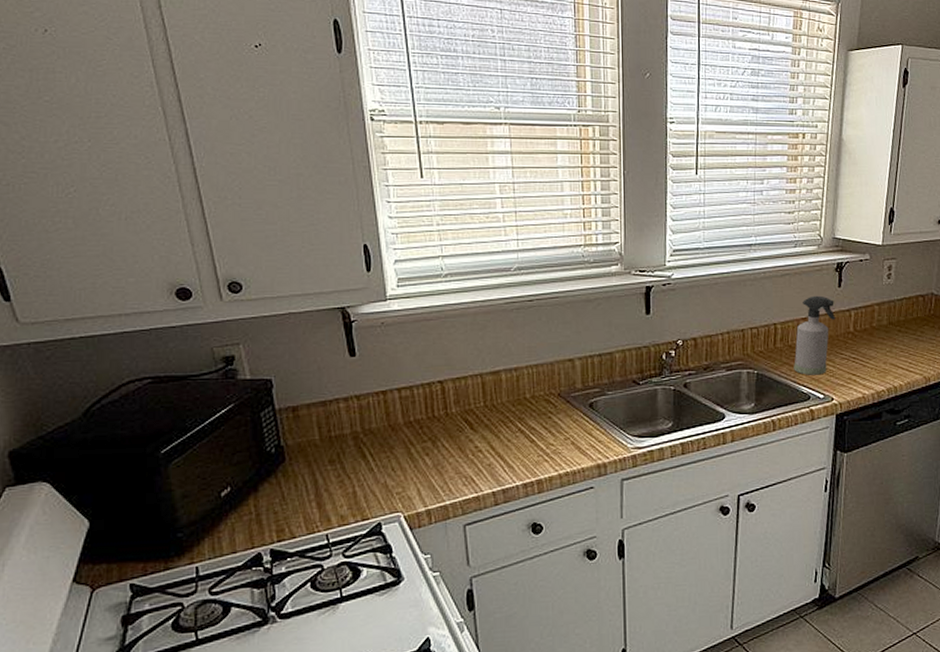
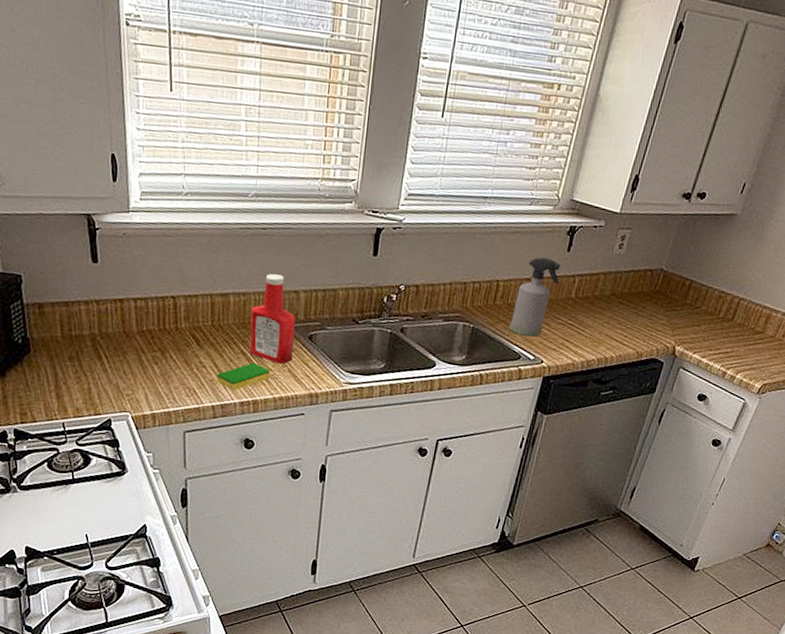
dish sponge: none [495,440,552,472] -> present [216,363,270,390]
ketchup bottle: none [526,345,575,437] -> present [249,274,296,364]

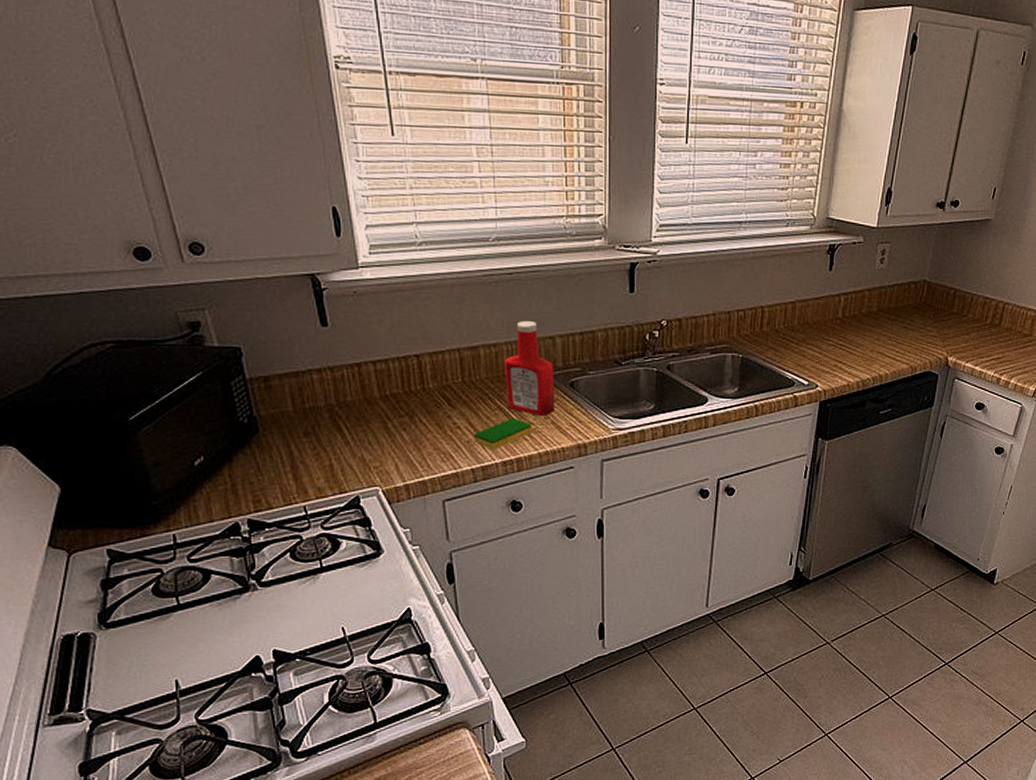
spray bottle: present [509,257,561,337] -> none [779,278,825,361]

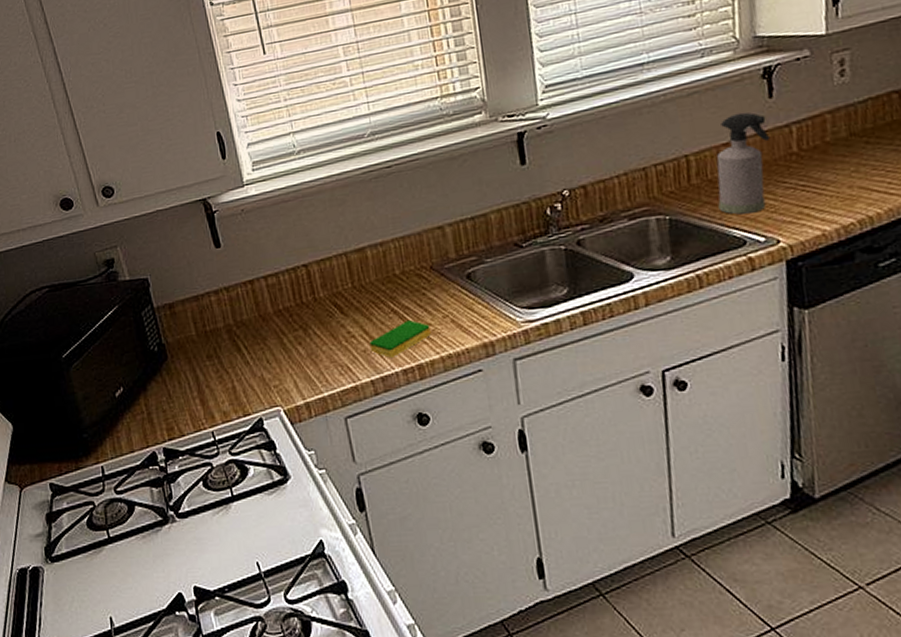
ketchup bottle: present [505,321,555,415] -> none [393,213,453,315]
spray bottle: none [779,278,825,361] -> present [716,112,771,215]

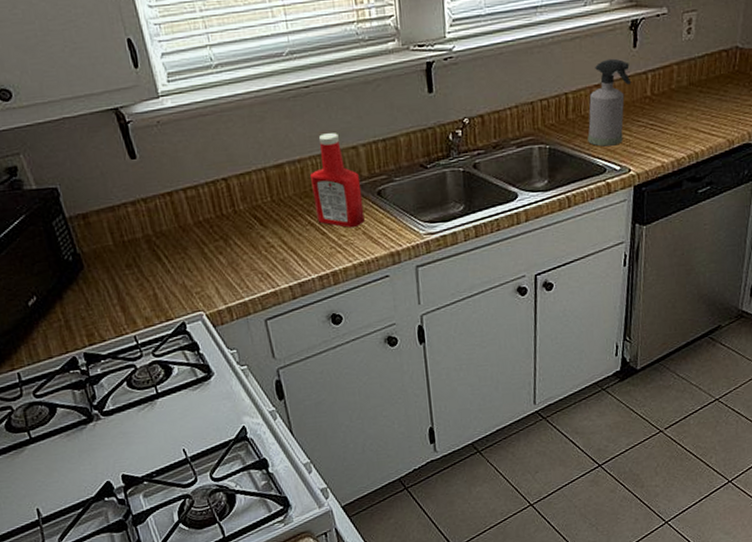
dish sponge: present [369,320,431,358] -> none [288,232,345,266]
ketchup bottle: none [393,213,453,315] -> present [310,133,365,228]

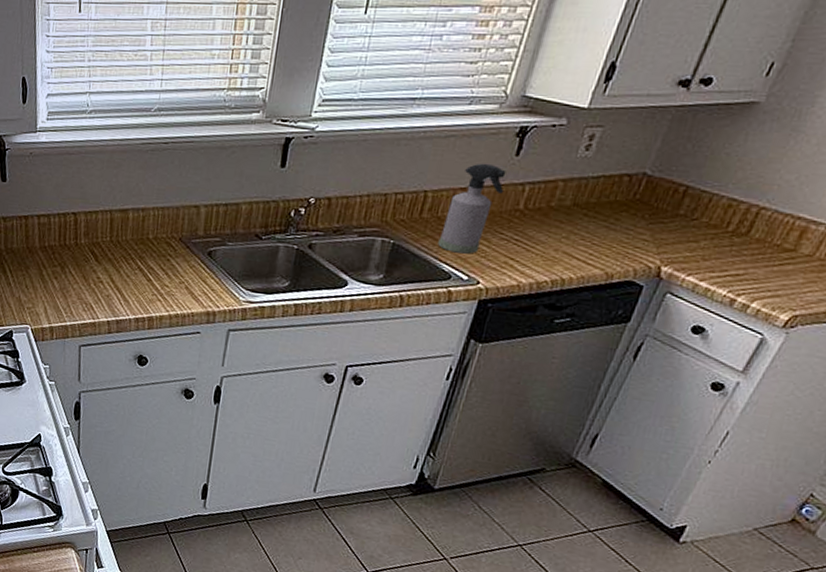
ketchup bottle: present [310,133,365,228] -> none [146,189,195,280]

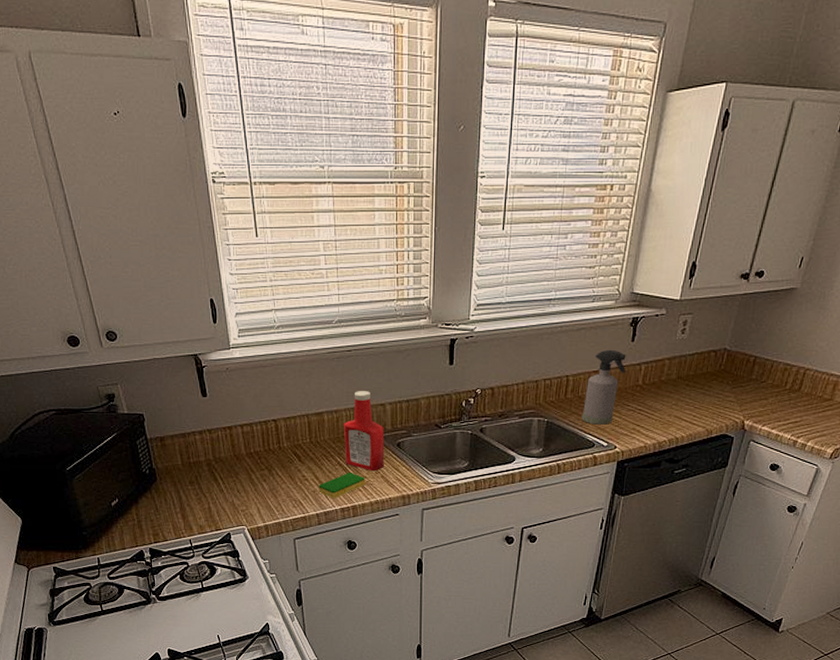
dish sponge: none [113,279,167,306] -> present [318,473,365,498]
ketchup bottle: none [146,189,195,280] -> present [344,391,384,471]

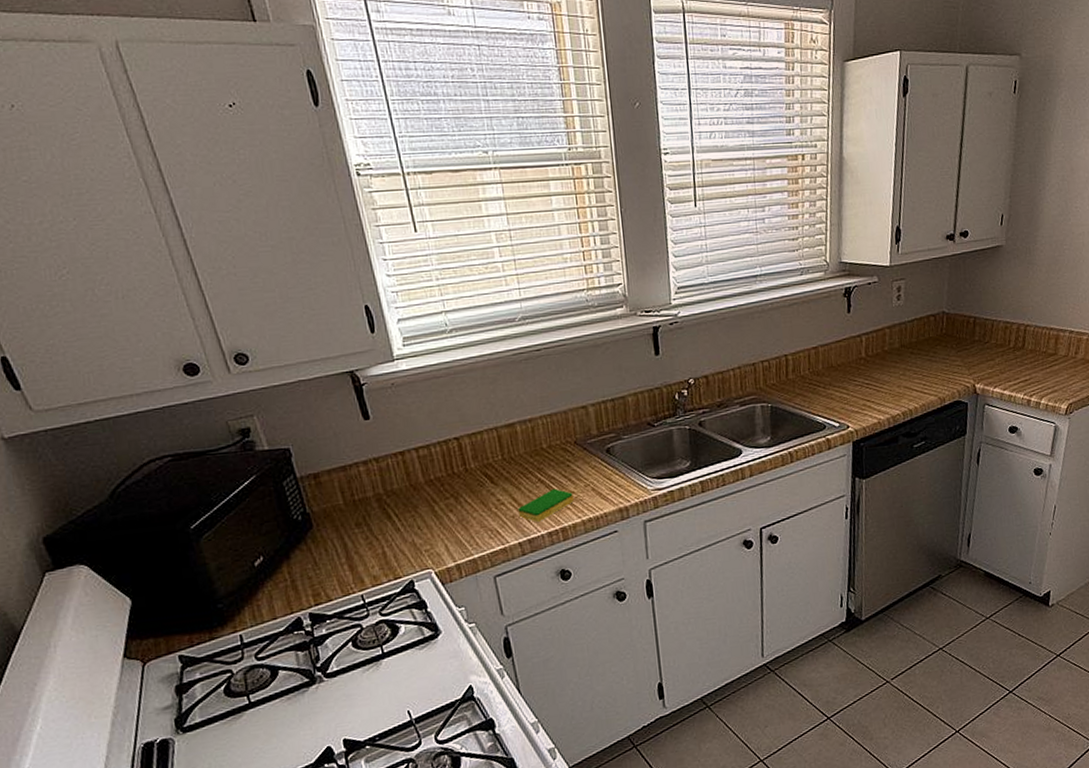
ketchup bottle: present [344,391,384,471] -> none [541,393,594,484]
spray bottle: present [581,349,627,425] -> none [807,323,847,405]

